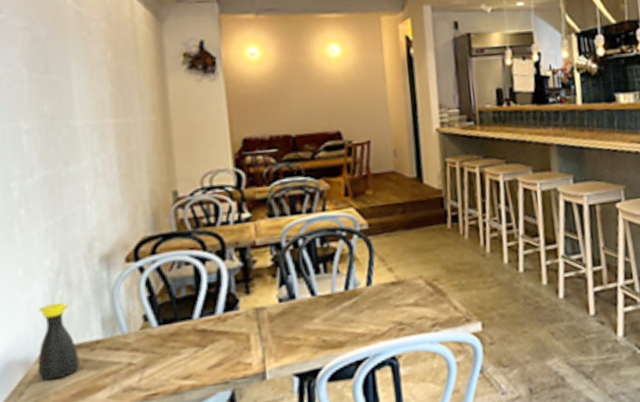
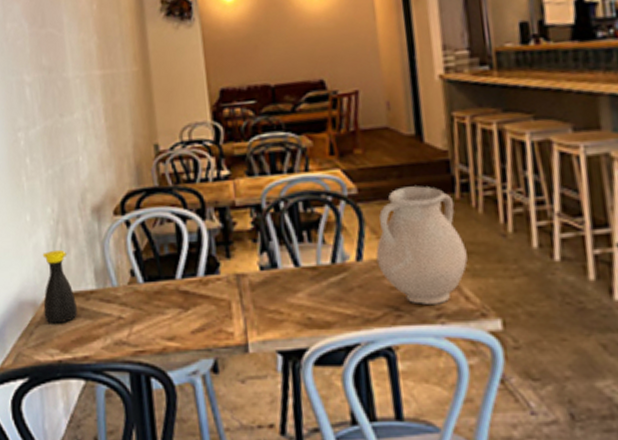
vase: none [383,219,456,317] -> present [375,186,468,304]

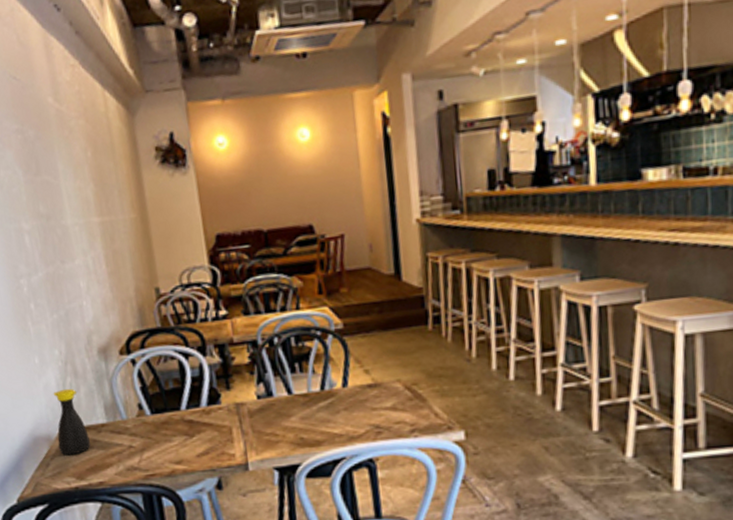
vase: present [375,186,468,304] -> none [359,319,438,422]

